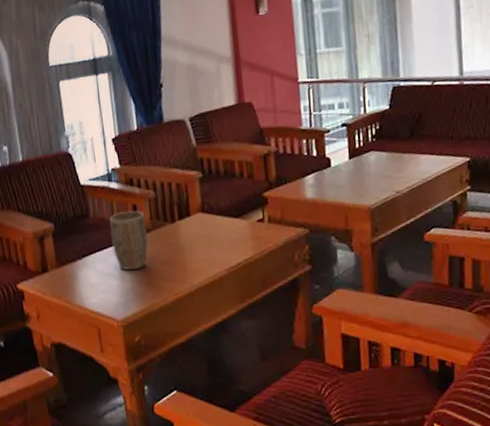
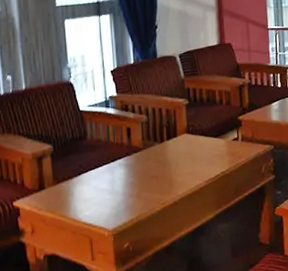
plant pot: present [110,211,149,271] -> none [106,133,139,185]

